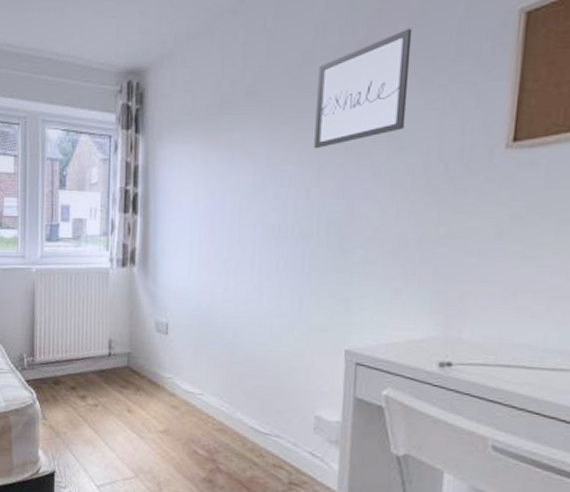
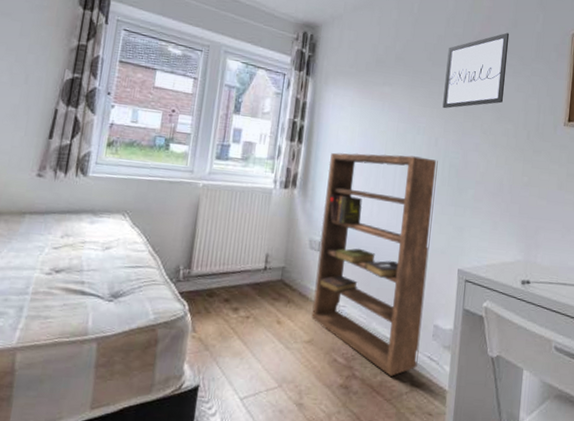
bookshelf: none [165,214,311,472] -> present [311,152,438,377]

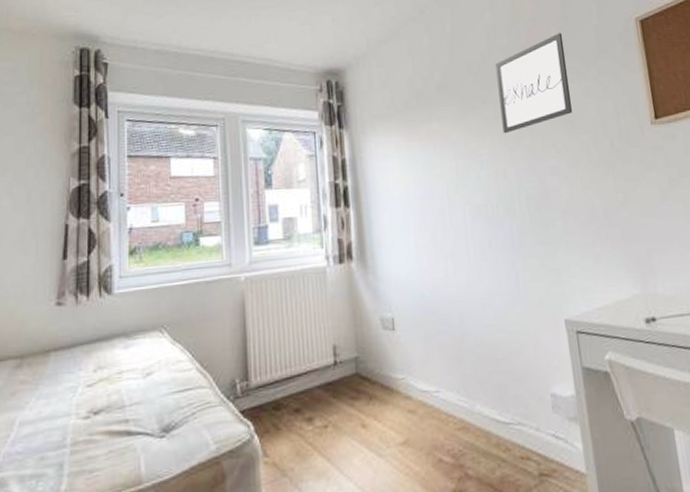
bookshelf: present [311,152,438,377] -> none [385,194,542,468]

